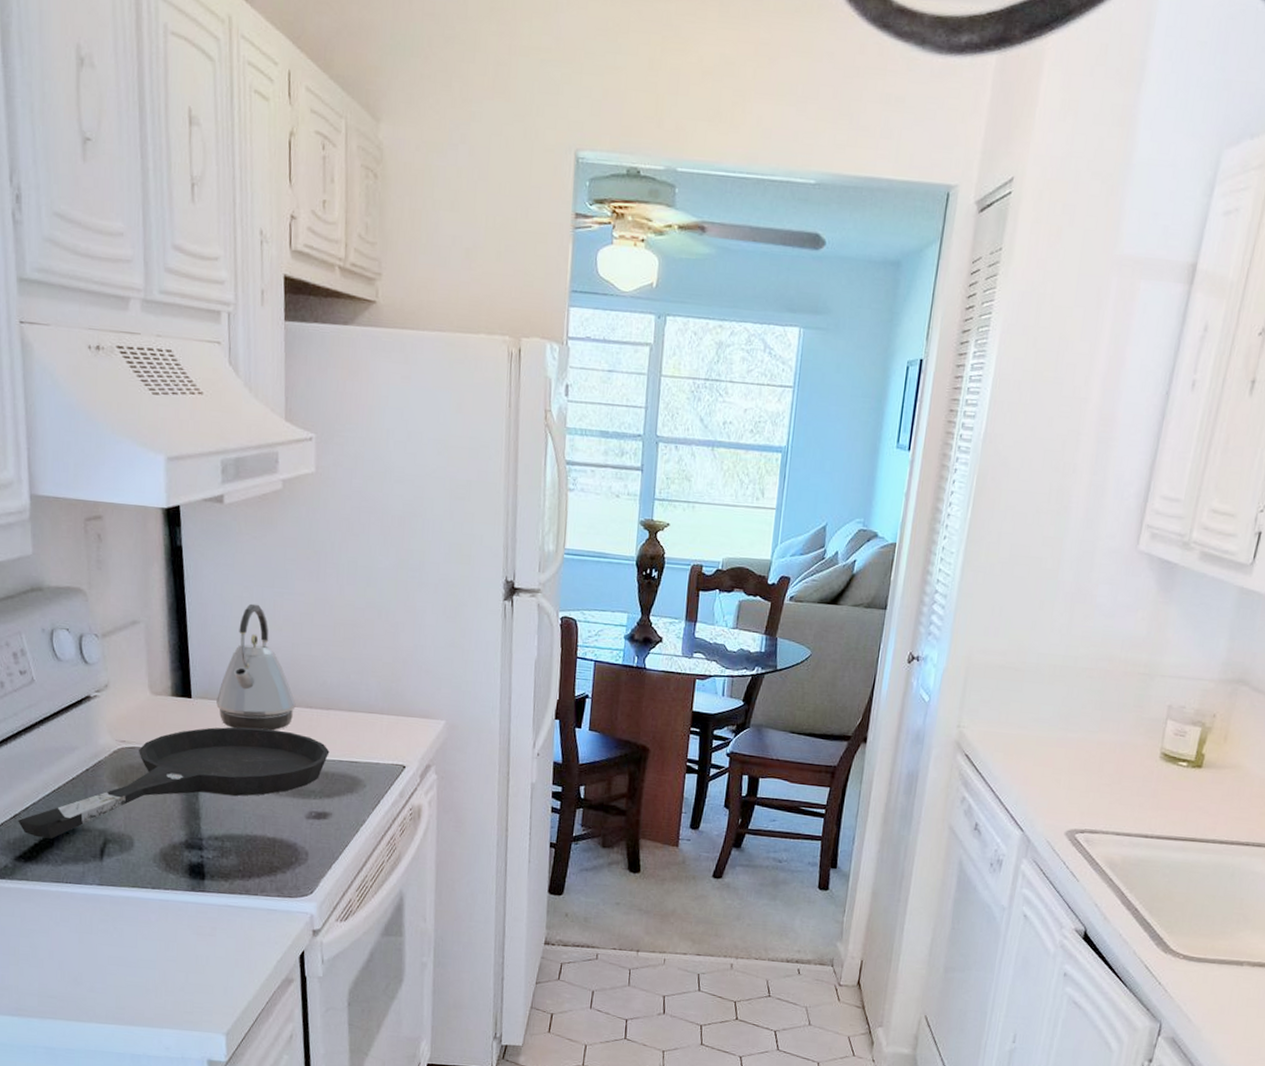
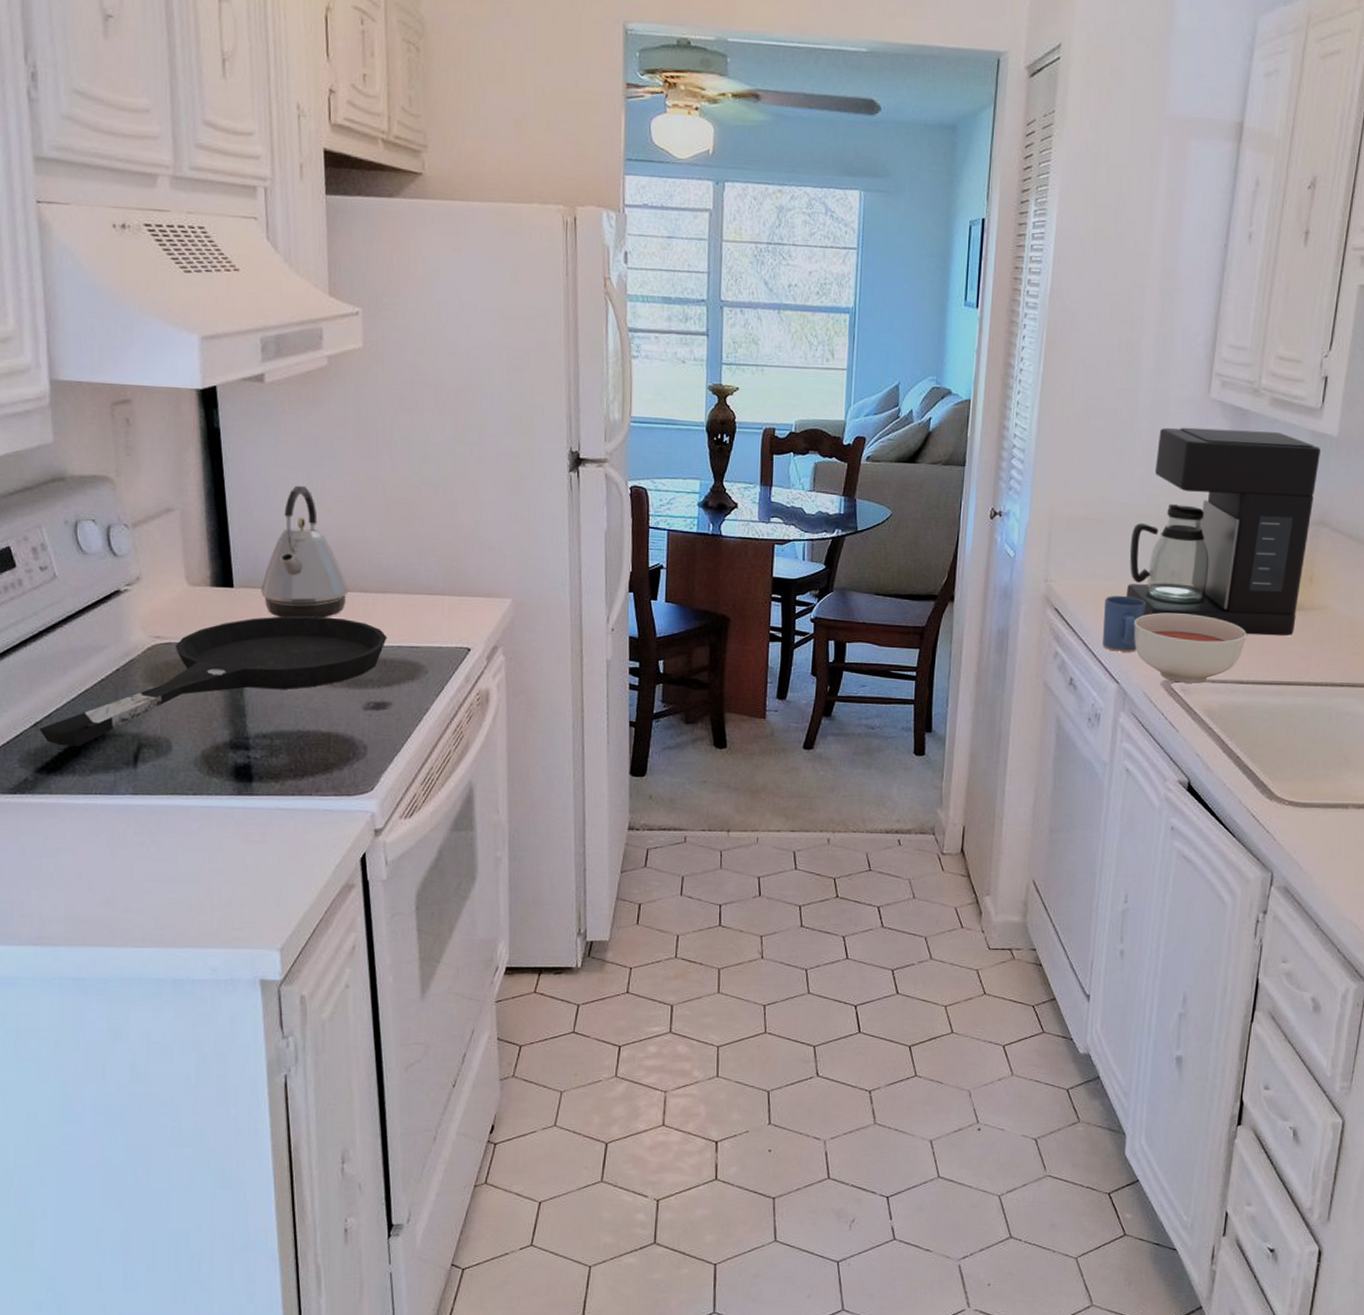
mug: none [1010,744,1057,801] -> present [1102,596,1147,652]
coffee maker: none [1037,578,1247,793] -> present [1126,427,1321,636]
bowl: none [1041,763,1155,835] -> present [1133,612,1247,684]

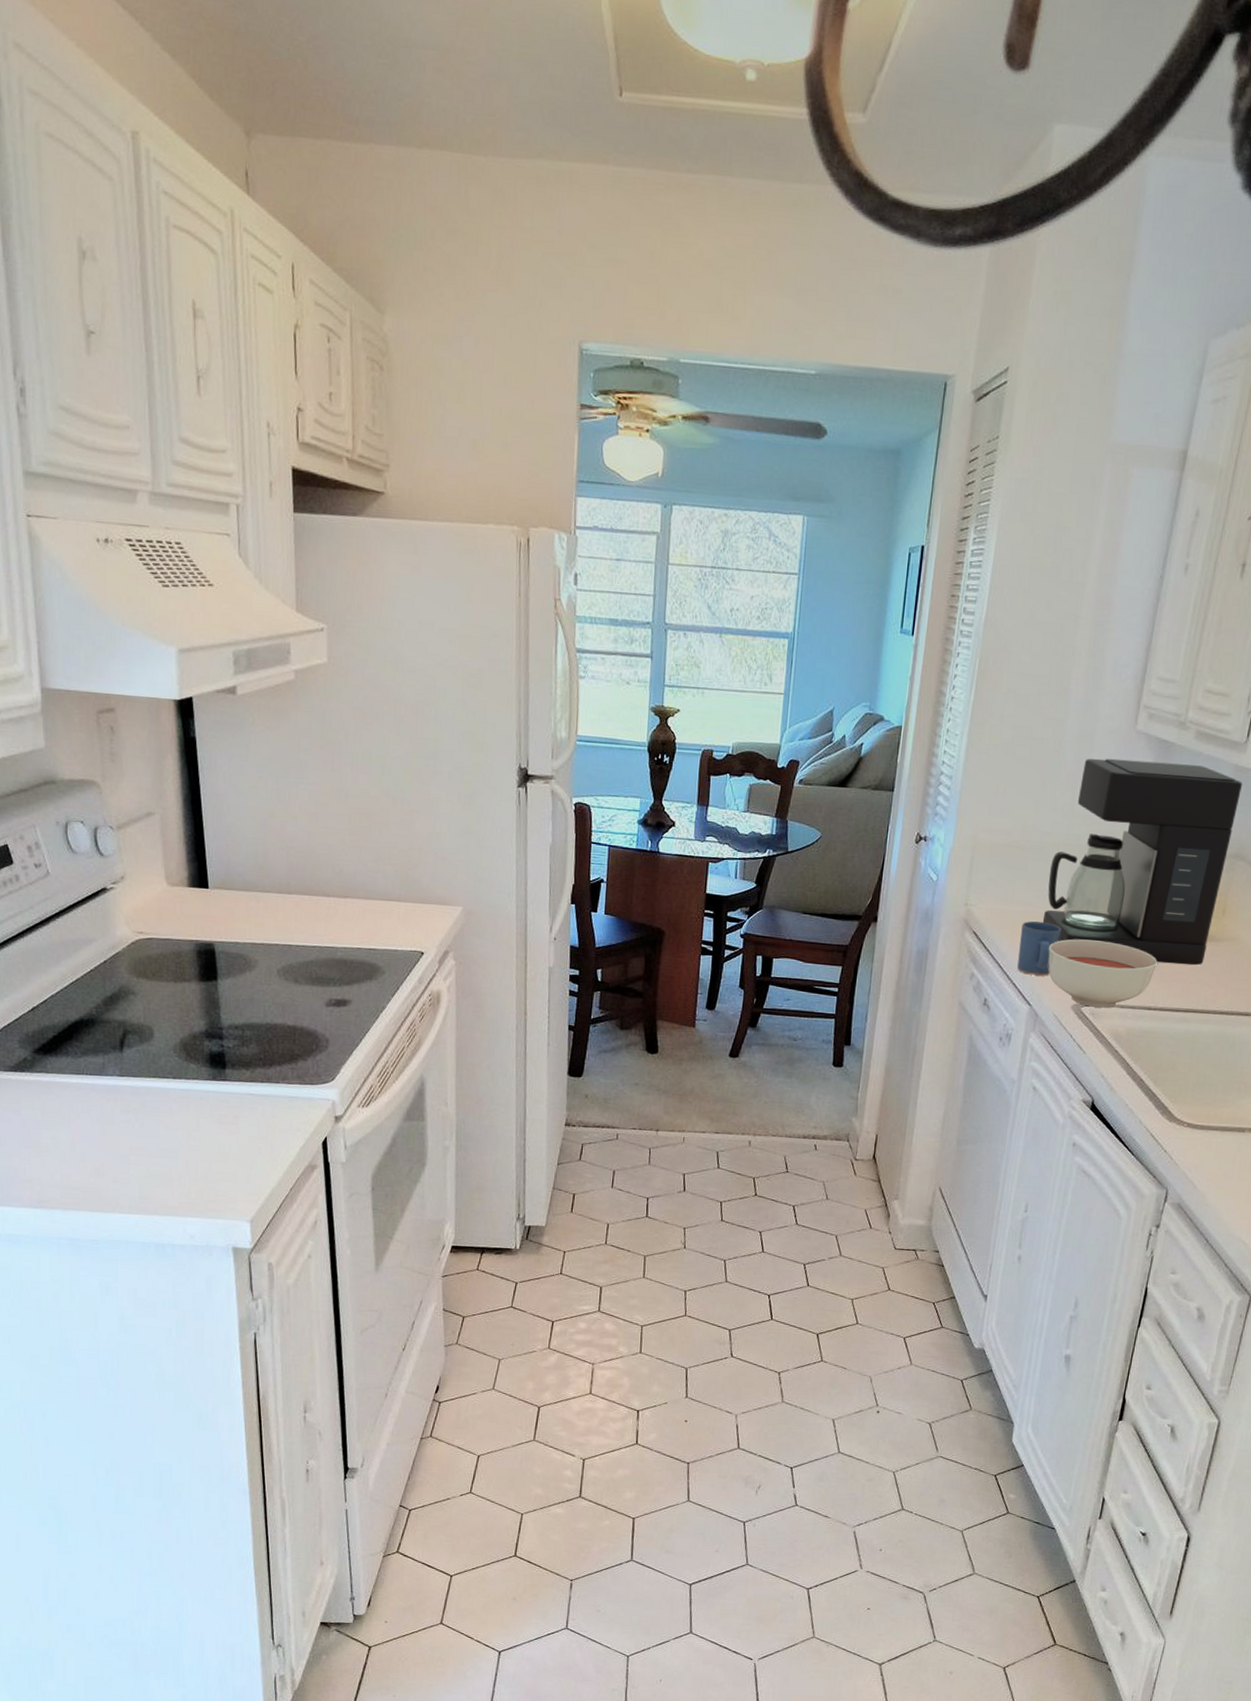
frying pan: present [39,615,387,747] -> none [36,916,348,1031]
kettle: present [261,485,349,618] -> none [233,793,313,920]

